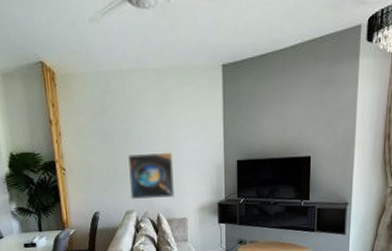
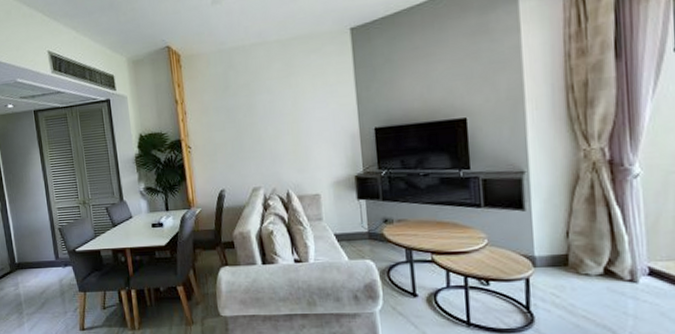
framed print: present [127,152,174,199] -> none [252,123,305,175]

